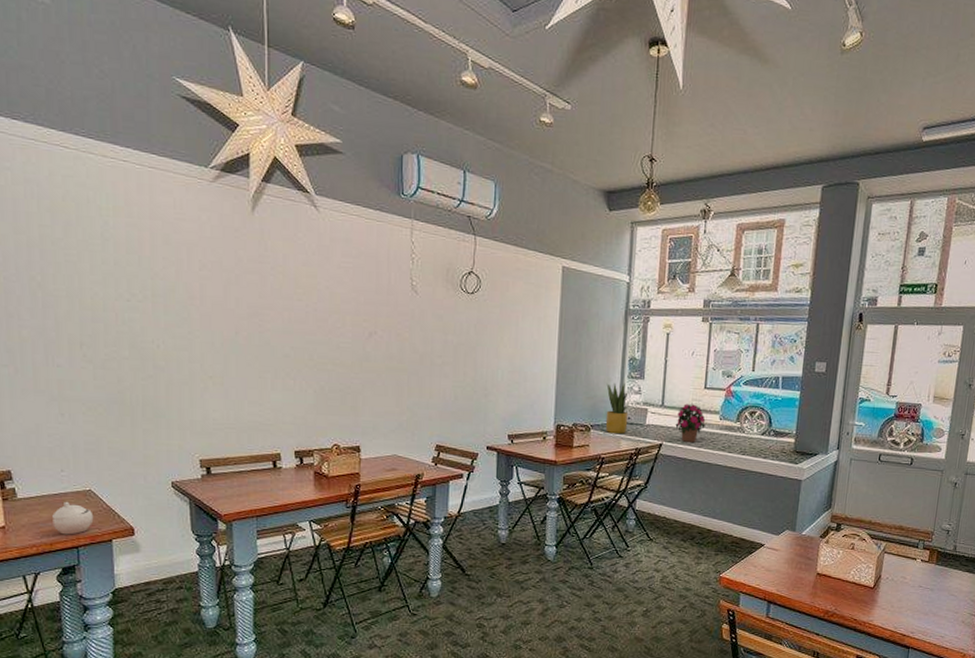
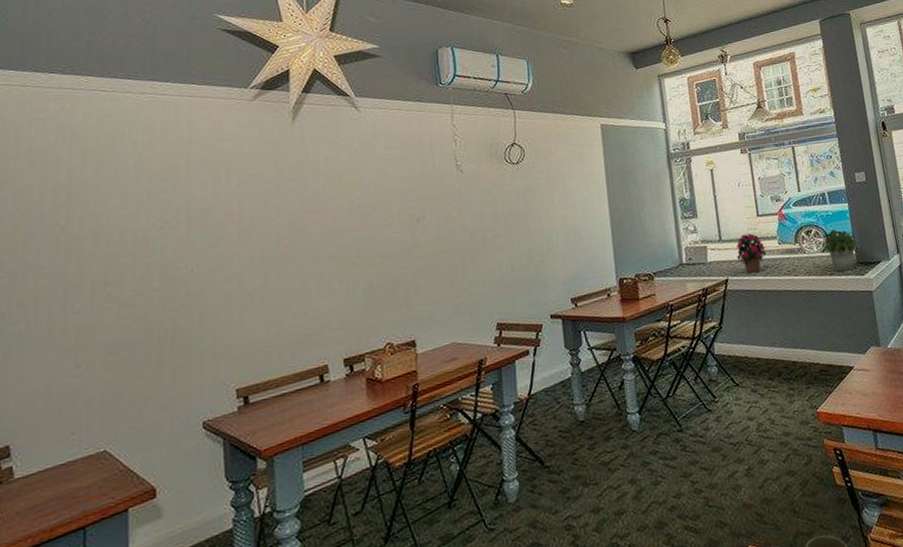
sugar bowl: present [52,501,94,535] -> none [55,470,107,515]
planter: present [605,382,631,434] -> none [662,224,691,278]
potted plant: none [763,415,799,457] -> present [822,229,857,272]

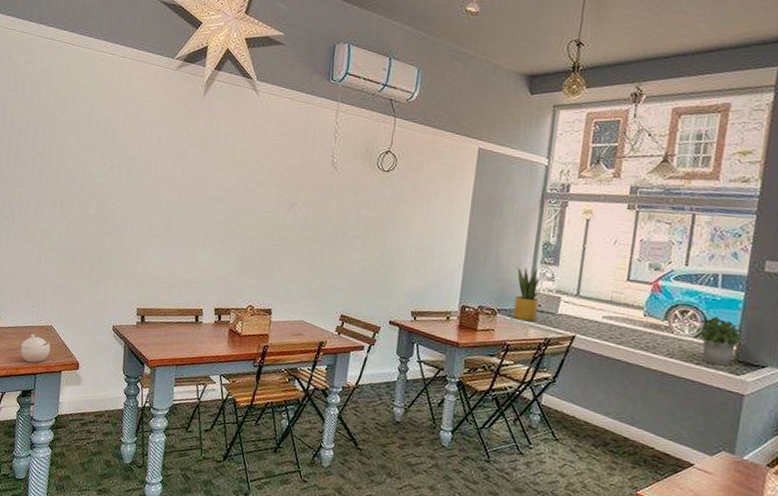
sugar bowl: none [55,470,107,515] -> present [20,333,51,363]
planter: none [662,224,691,278] -> present [513,267,543,322]
potted flower: present [736,233,766,274] -> none [591,295,627,339]

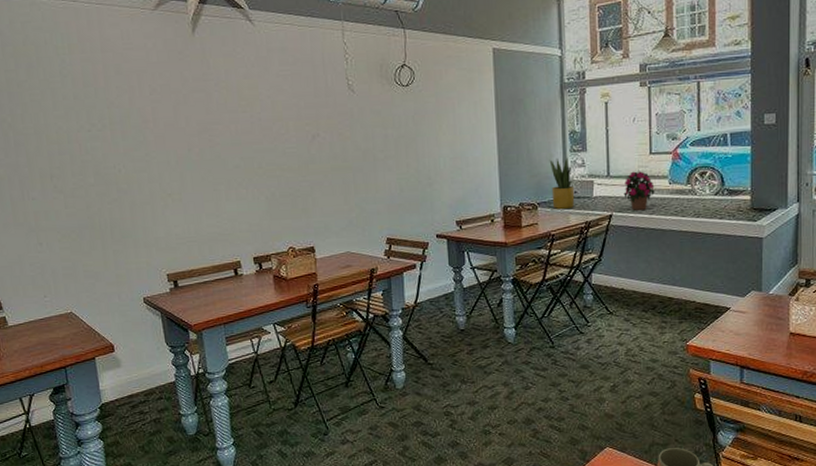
sugar bowl: present [20,333,51,363] -> none [40,325,77,357]
potted flower: none [591,295,627,339] -> present [623,171,655,212]
potted plant: present [696,317,743,367] -> none [716,173,754,216]

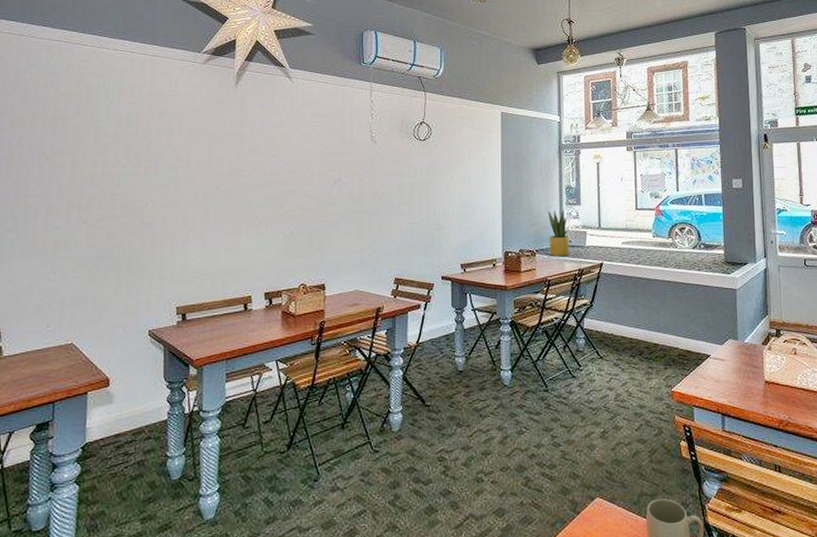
potted flower: present [623,171,655,212] -> none [613,224,640,261]

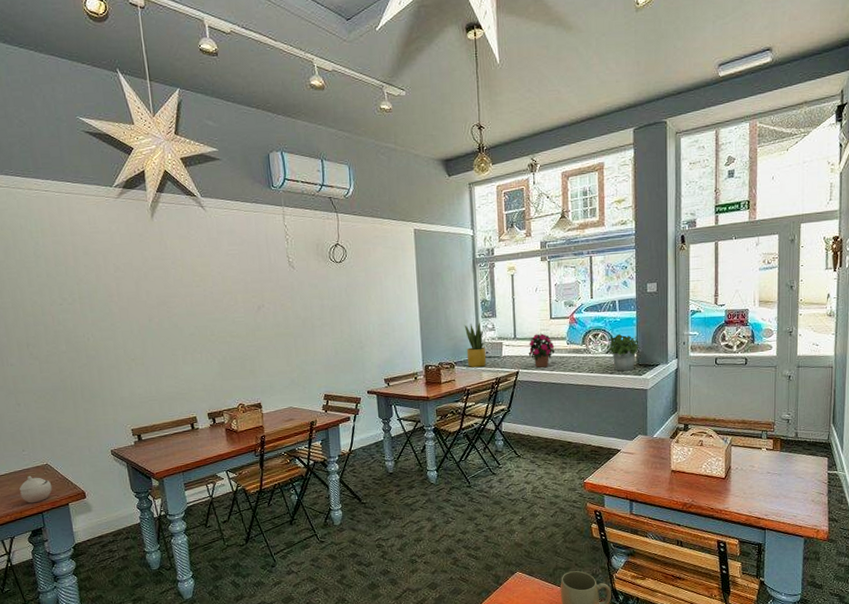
sugar bowl: none [33,356,73,390] -> present [19,475,53,504]
potted flower: none [613,224,640,261] -> present [528,333,555,369]
potted plant: none [694,229,727,268] -> present [607,334,639,371]

